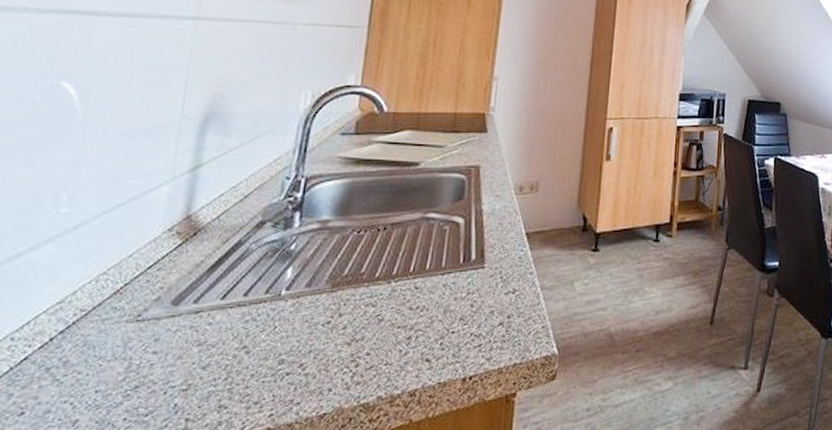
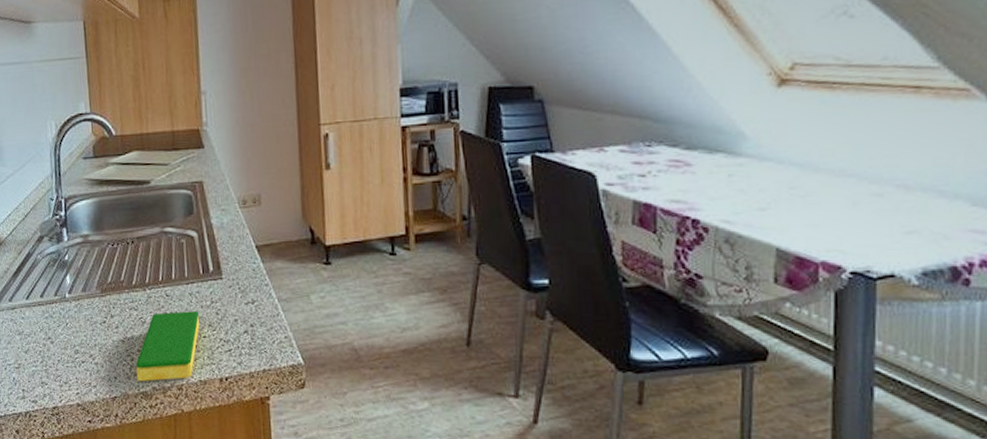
dish sponge: none [358,304,451,392] -> present [136,311,200,382]

